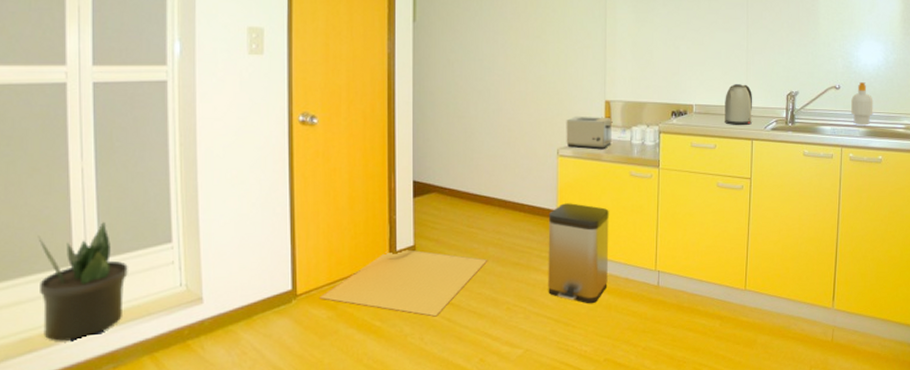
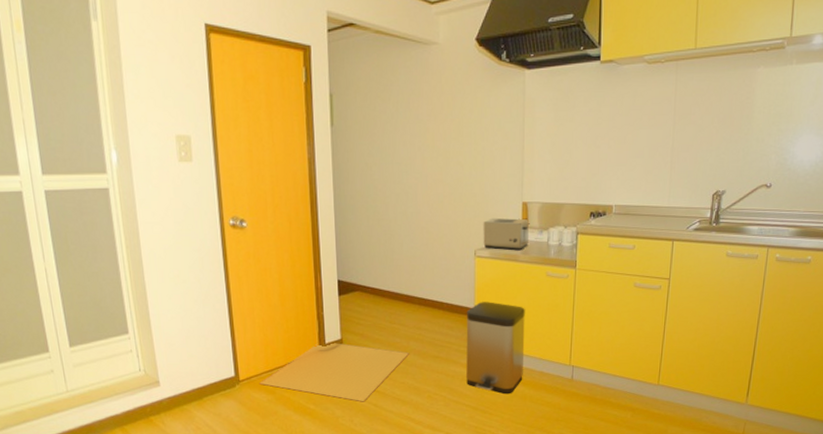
planter: present [38,222,128,341] -> none [17,316,95,414]
kettle: present [725,84,753,126] -> none [645,184,676,227]
soap bottle: present [851,82,873,126] -> none [781,180,807,225]

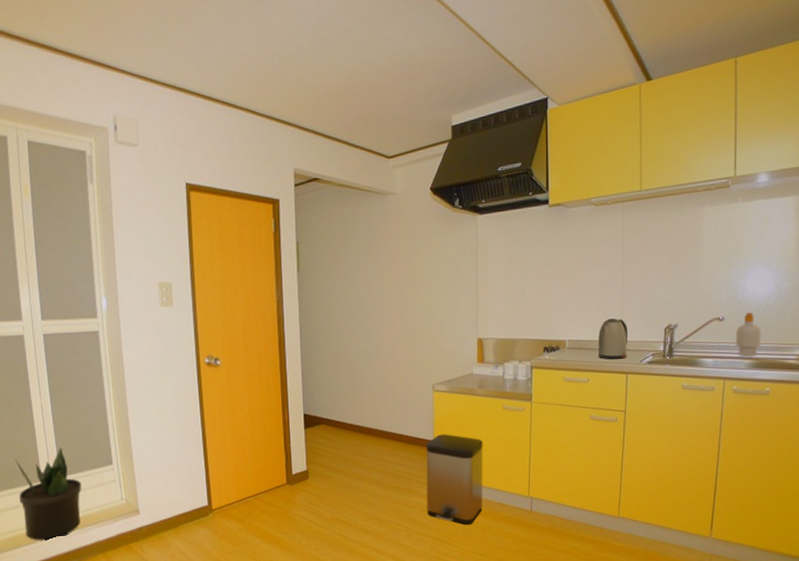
planter: none [17,316,95,414] -> present [14,448,82,540]
door mat: present [259,342,409,402] -> none [231,473,371,532]
toaster: present [483,217,529,251] -> none [440,353,484,385]
kettle: none [645,184,676,227] -> present [598,319,628,360]
soap bottle: none [781,180,807,225] -> present [736,313,762,357]

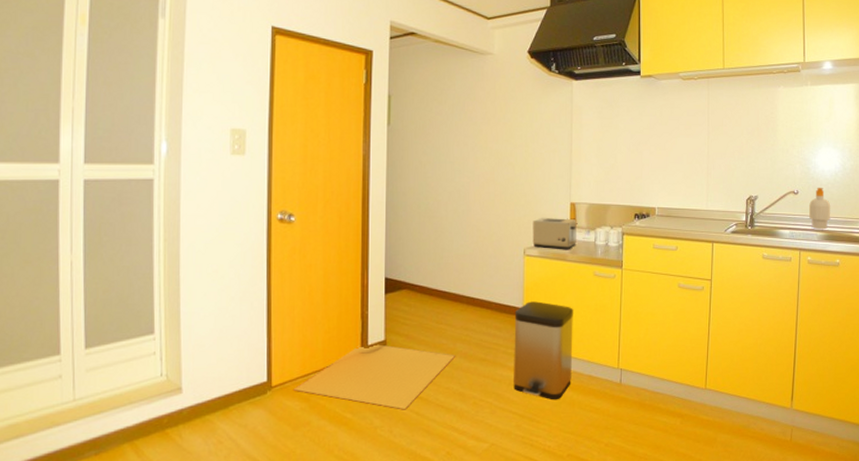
planter: present [14,448,82,540] -> none [27,313,112,427]
door mat: none [231,473,371,532] -> present [293,343,455,410]
toaster: none [440,353,484,385] -> present [532,217,576,250]
kettle: present [598,319,628,360] -> none [686,188,714,229]

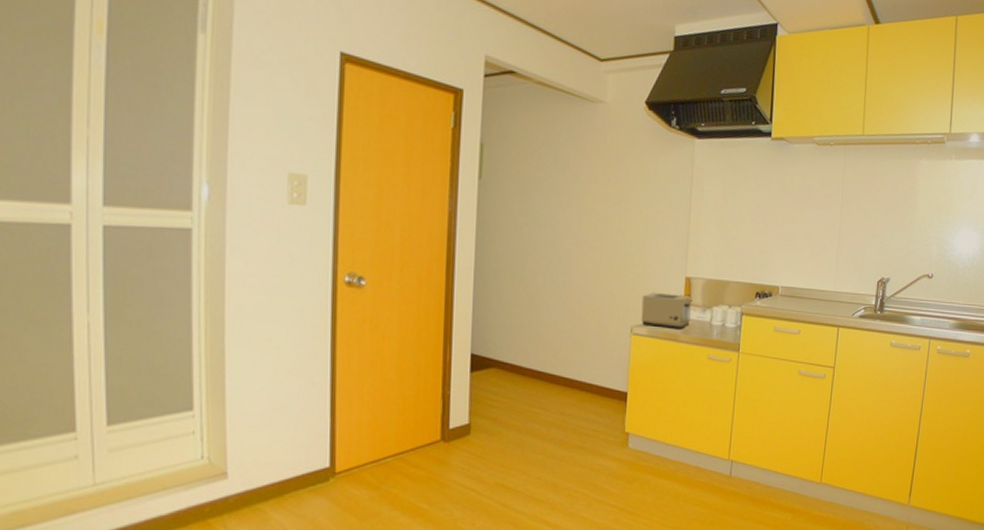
door mat: present [293,343,455,410] -> none [361,427,548,501]
pedal bin: present [514,301,573,399] -> none [613,385,683,492]
soap bottle: present [809,188,831,230] -> none [942,272,966,318]

